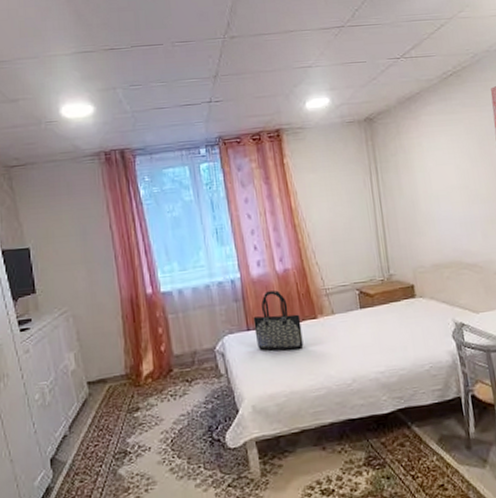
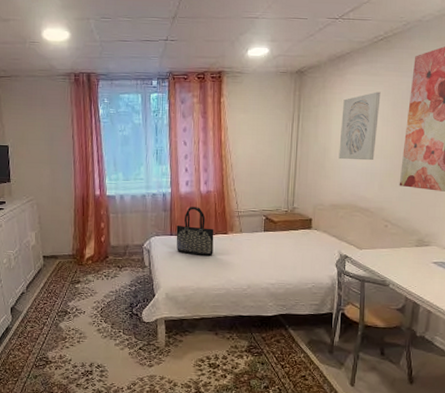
wall art: none [423,130,471,211] -> present [339,91,381,161]

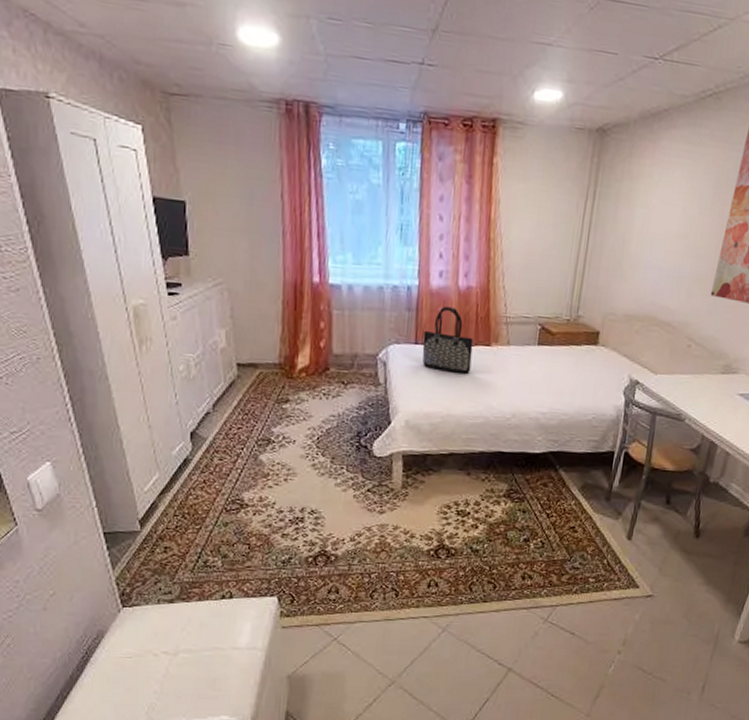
wall art: present [339,91,381,161] -> none [640,167,702,261]

